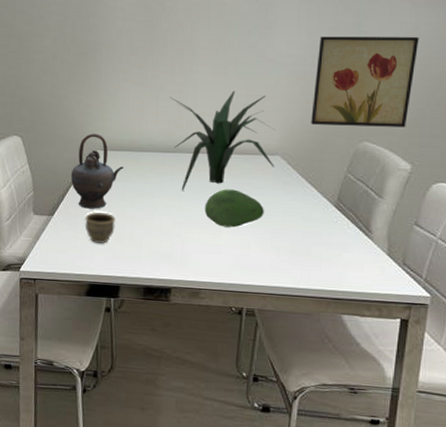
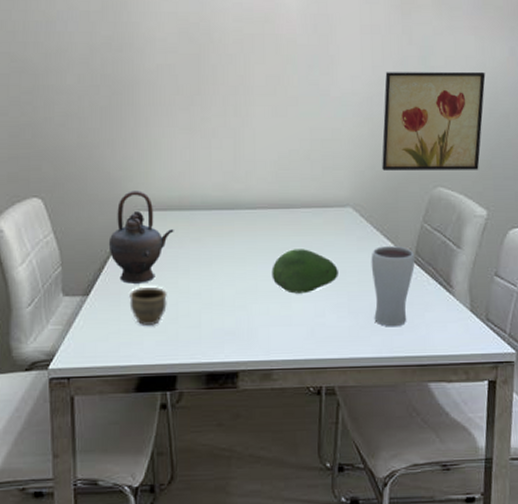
plant: present [170,91,276,190] -> none [224,135,346,254]
drinking glass: none [294,191,337,263] -> present [371,246,416,327]

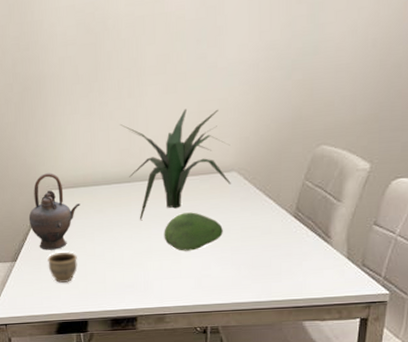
plant: none [224,135,346,254] -> present [120,109,231,220]
drinking glass: present [371,246,416,327] -> none [253,204,296,276]
wall art: present [382,71,486,170] -> none [266,21,379,134]

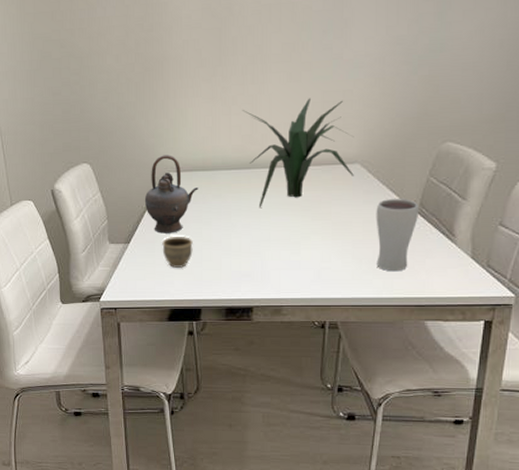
fruit: present [164,212,223,251] -> none [283,202,344,242]
drinking glass: none [253,204,296,276] -> present [376,199,420,272]

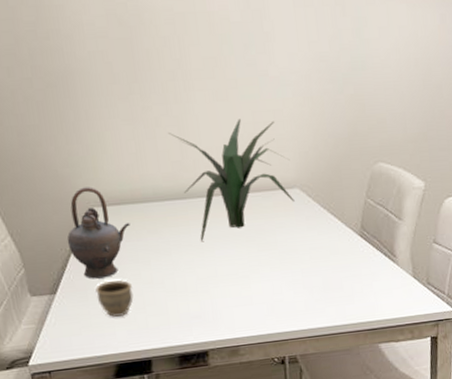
drinking glass: present [376,199,420,272] -> none [320,222,362,298]

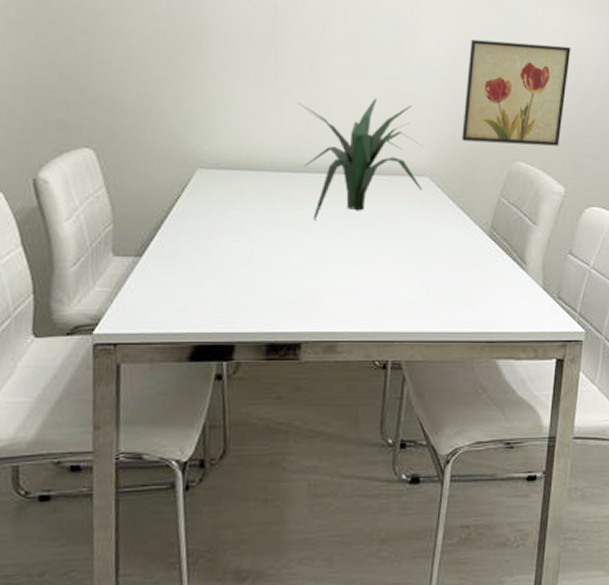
teapot: present [67,187,130,279] -> none [166,146,239,246]
cup: present [95,280,134,317] -> none [187,249,228,292]
wall art: none [321,41,419,150] -> present [462,39,571,146]

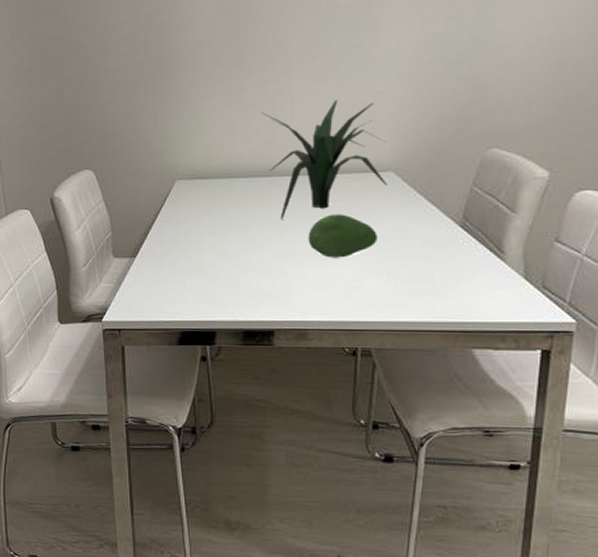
fruit: none [341,217,411,264] -> present [308,214,377,258]
wall art: present [462,39,571,146] -> none [428,19,555,133]

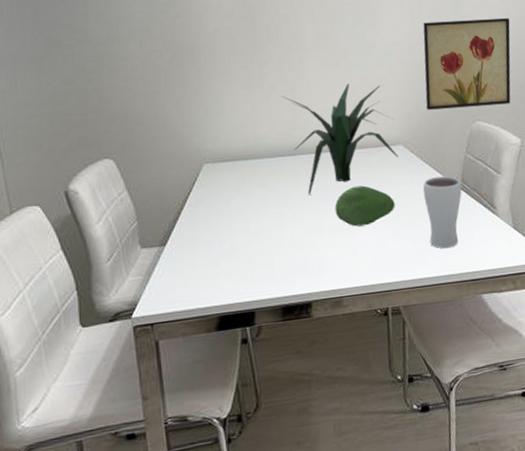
drinking glass: none [413,211,463,293] -> present [423,176,462,249]
wall art: none [428,19,555,133] -> present [423,17,511,110]

